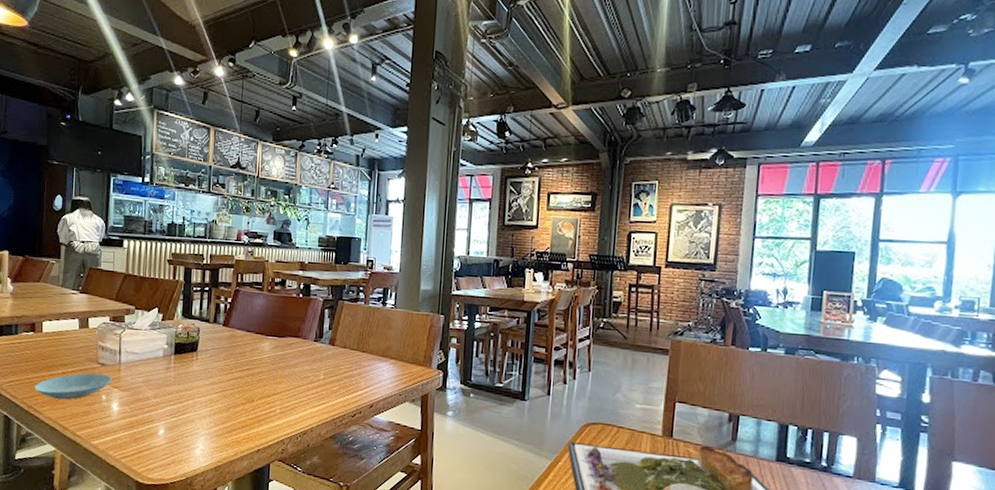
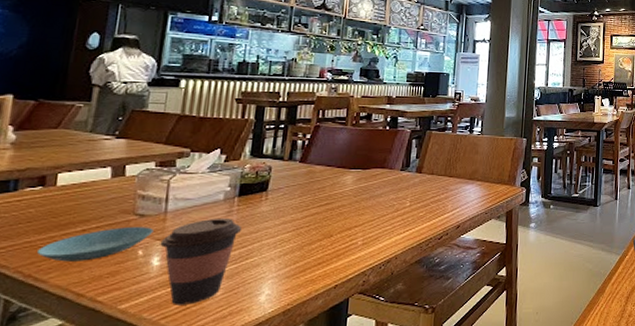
coffee cup: none [117,373,179,449] -> present [160,218,243,305]

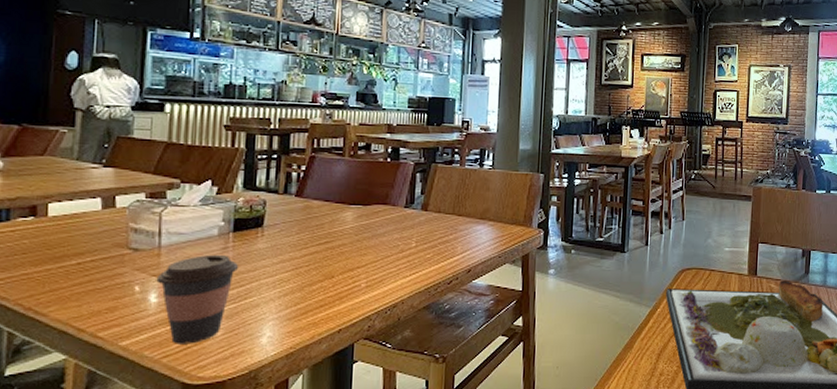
saucer: present [37,227,154,262] -> none [35,262,149,296]

